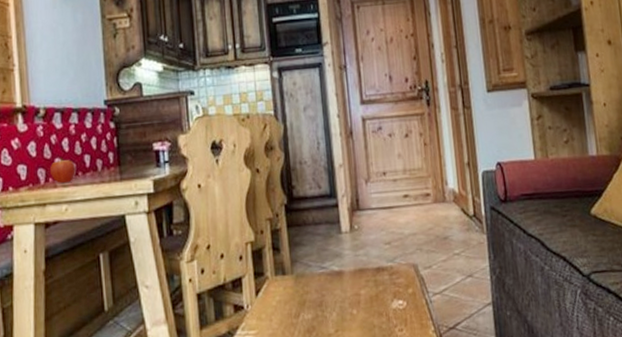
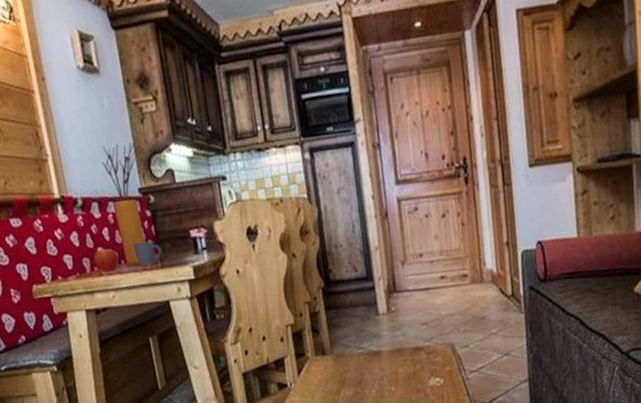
vase: none [70,56,108,178] -> present [102,142,146,266]
mug: none [93,152,122,179] -> present [133,240,162,267]

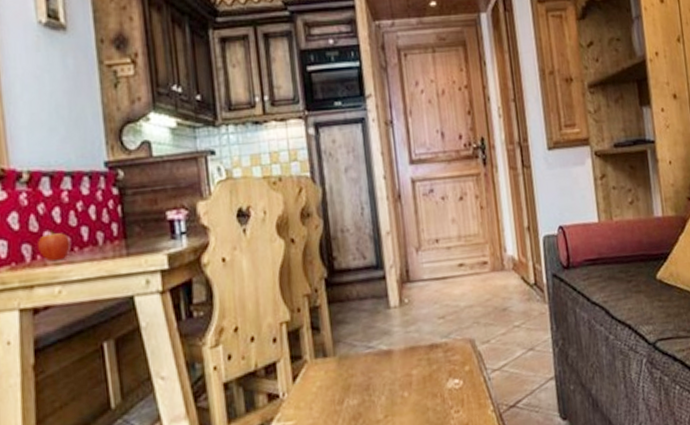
vase: present [102,142,146,266] -> none [60,109,108,254]
mug: present [133,240,162,267] -> none [92,223,129,255]

